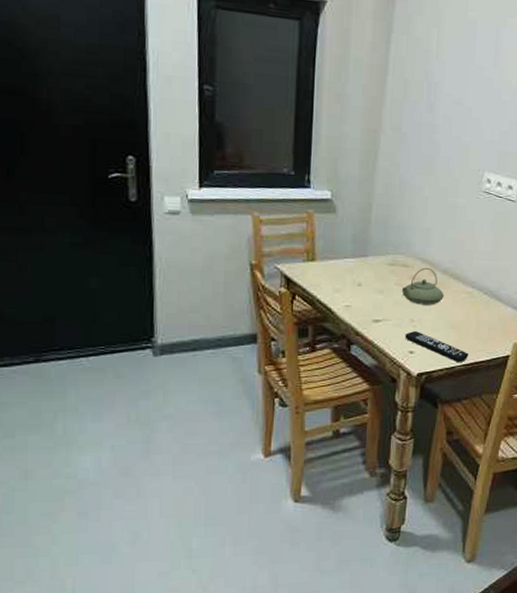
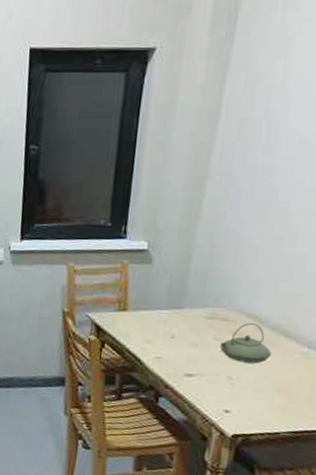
remote control: present [405,331,469,363] -> none [220,389,298,429]

